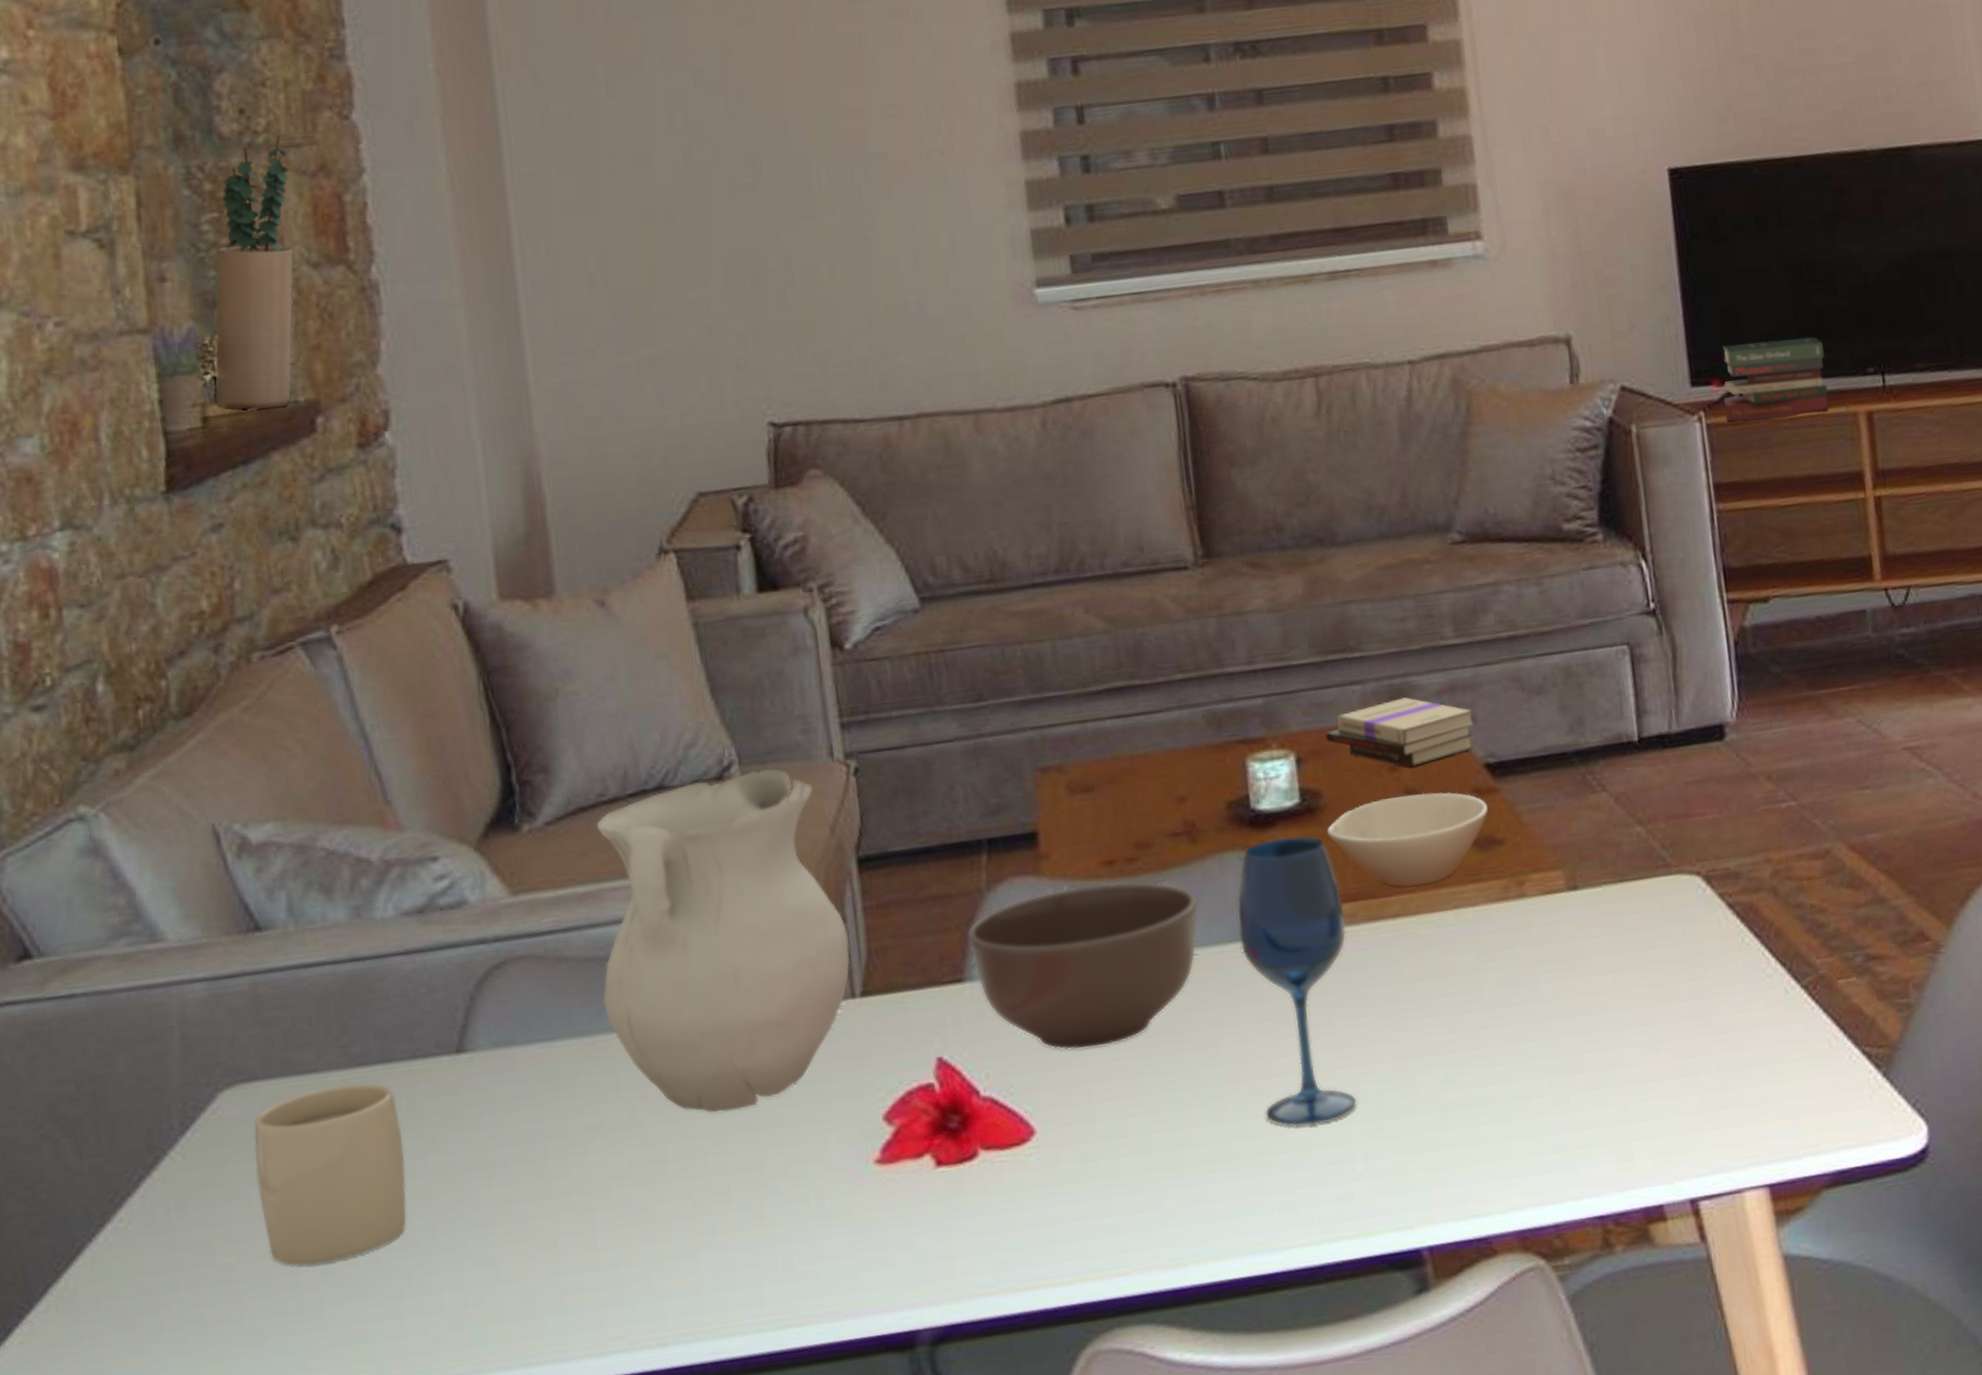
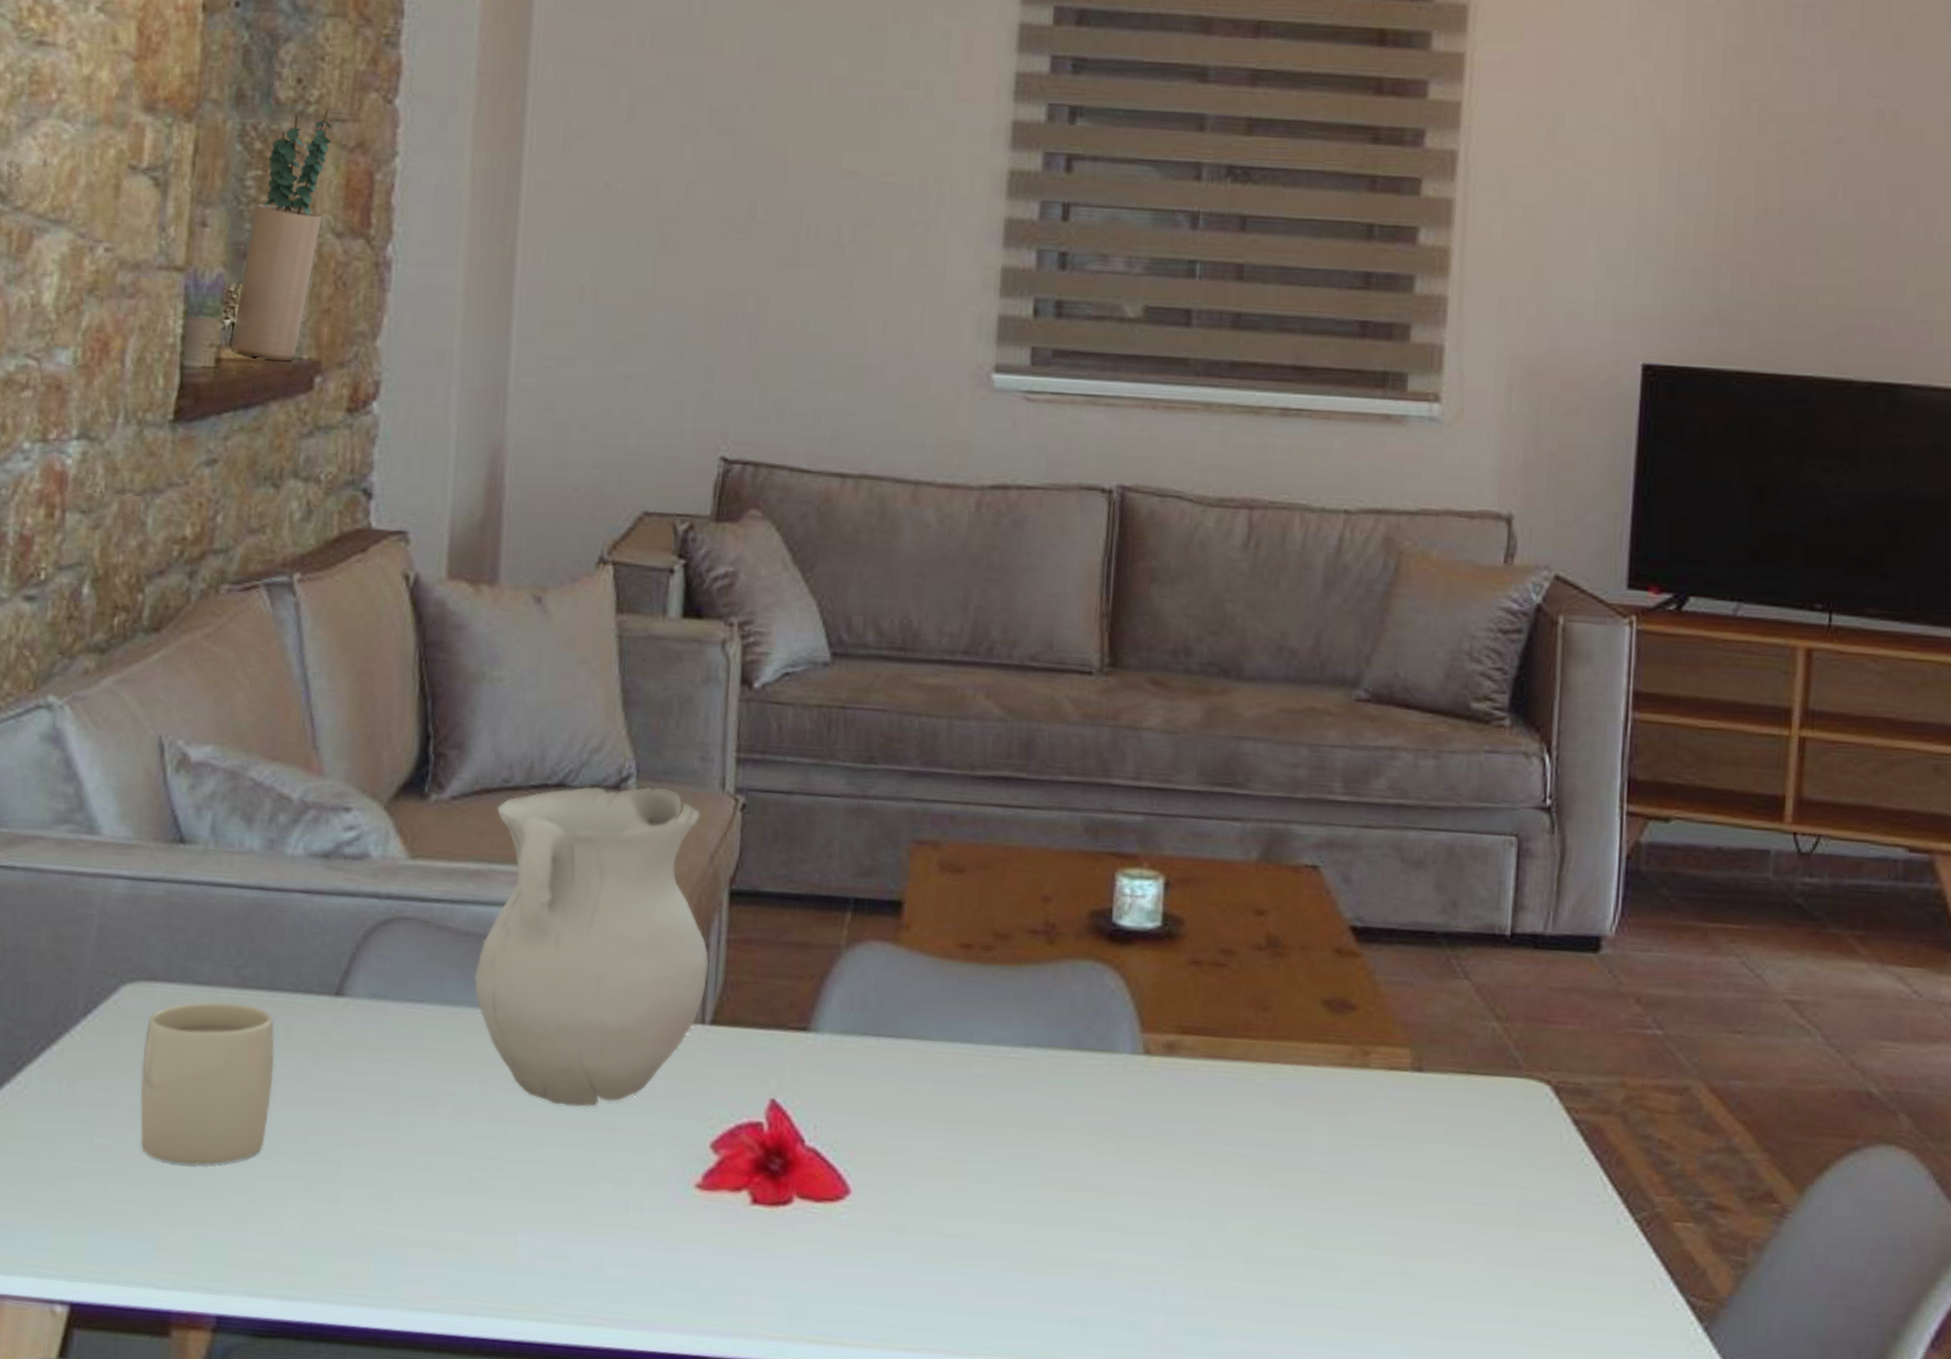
bowl: present [966,881,1199,1050] -> none [818,962,1045,1124]
wineglass: present [1237,835,1357,1126] -> none [1073,956,1187,1247]
books: present [1325,697,1474,768] -> none [1197,843,1348,915]
bowl: present [1326,792,1489,888] -> none [1182,939,1347,1035]
books: present [1722,336,1830,422] -> none [1658,553,1773,641]

